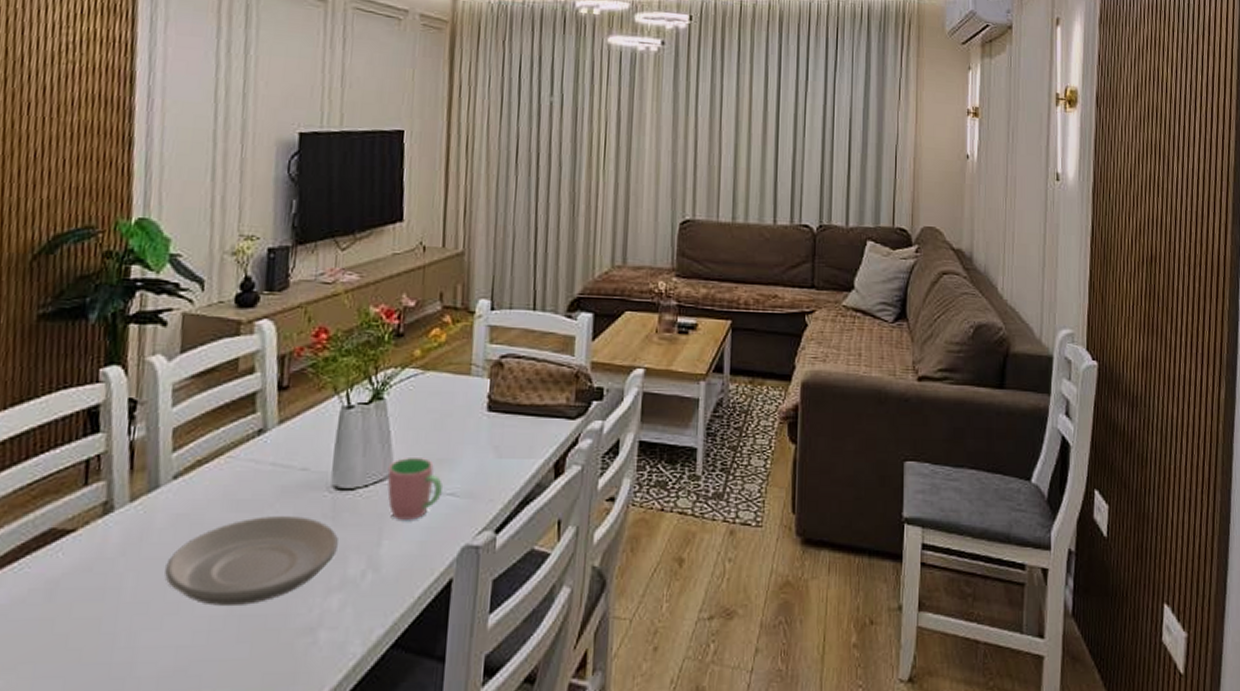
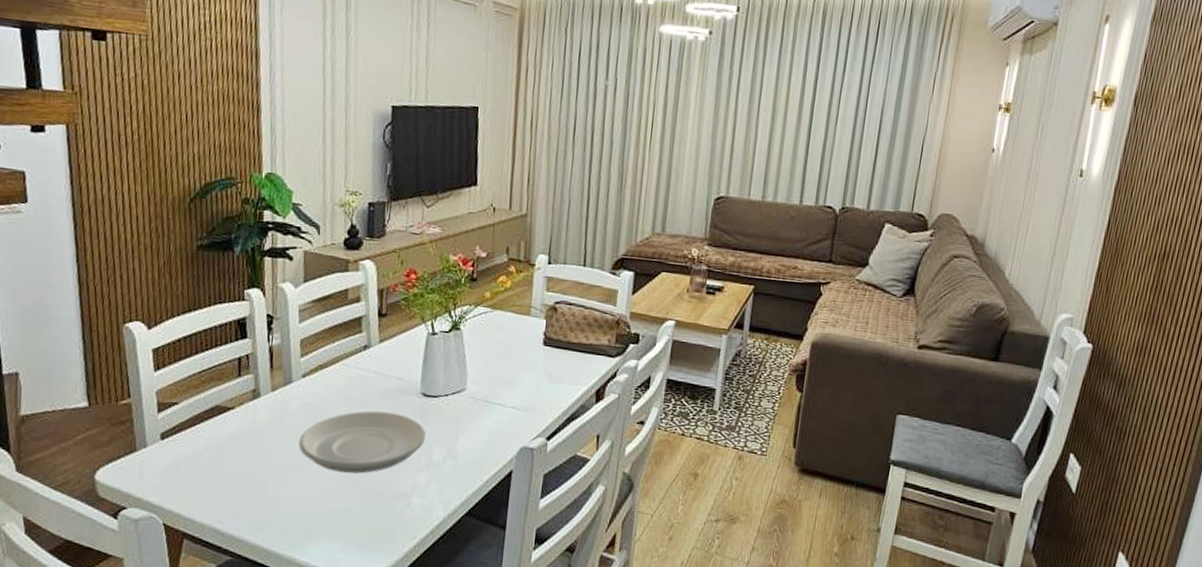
cup: present [387,458,444,520] -> none [463,376,507,424]

